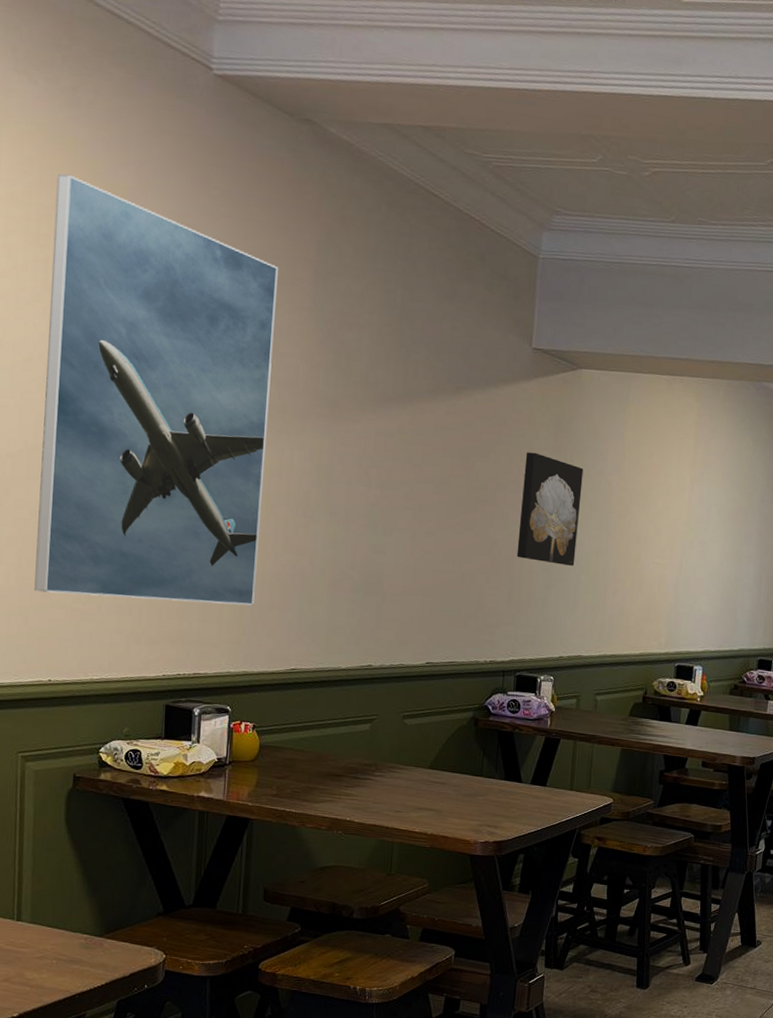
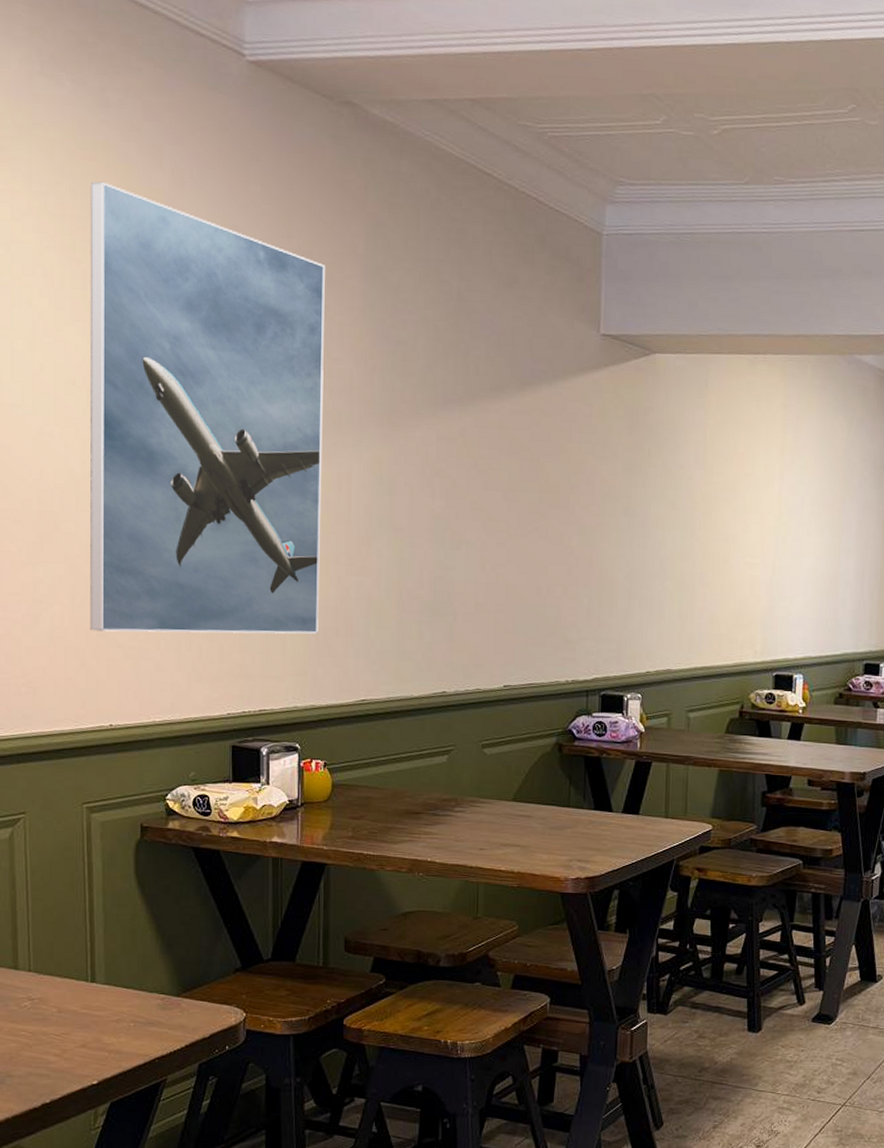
wall art: present [516,452,584,566] -> none [595,449,663,571]

